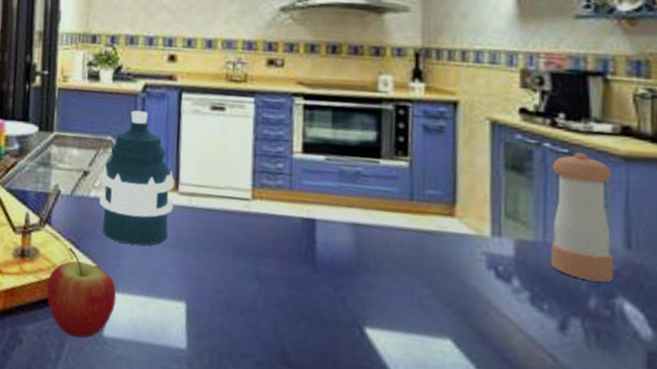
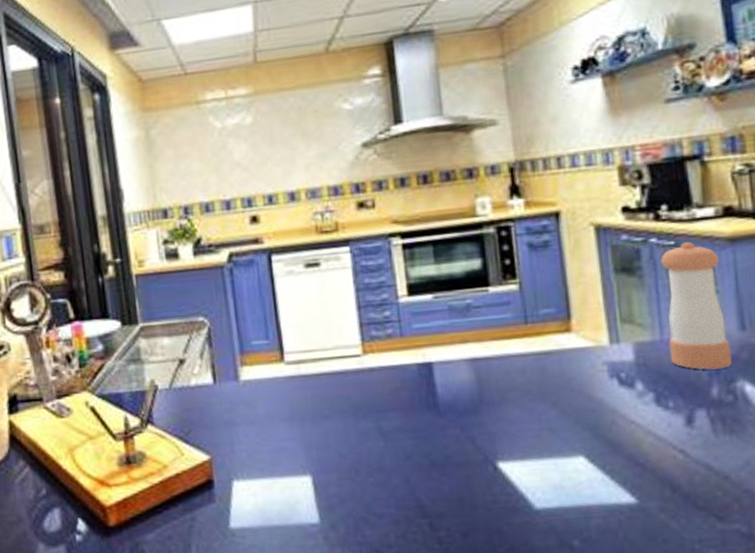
apple: present [46,246,117,338] -> none [160,443,238,537]
water bottle: present [99,110,174,246] -> none [197,283,282,428]

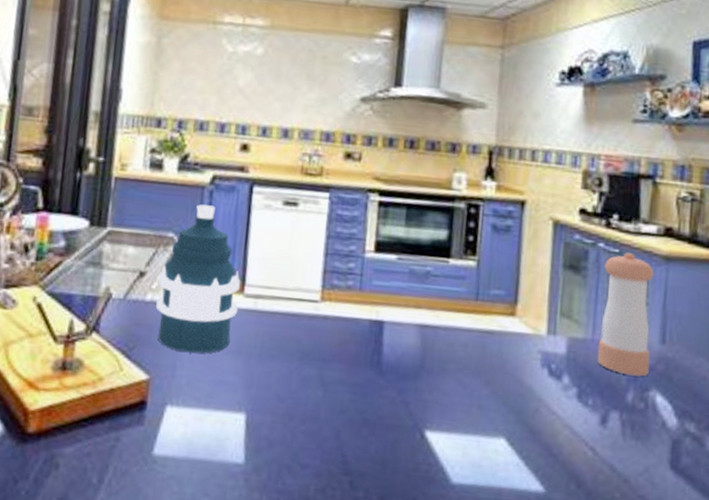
water bottle: none [197,283,282,428] -> present [156,204,240,353]

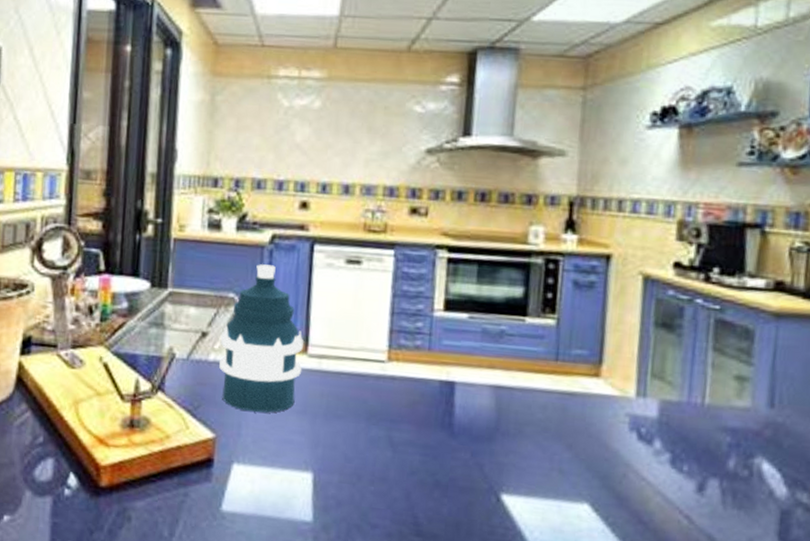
pepper shaker: present [597,253,654,377] -> none [694,309,762,442]

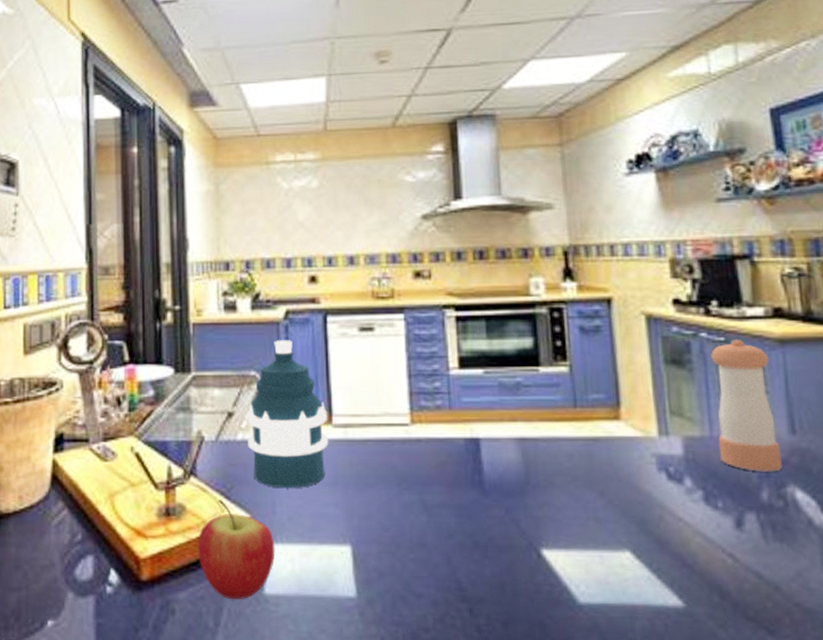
apple: none [158,415,237,514] -> present [197,498,276,600]
pepper shaker: none [694,309,762,442] -> present [711,340,782,472]

